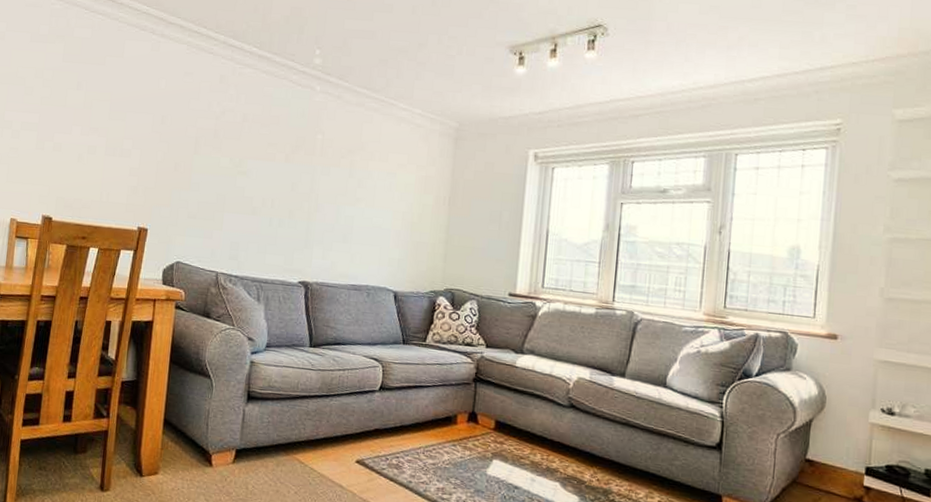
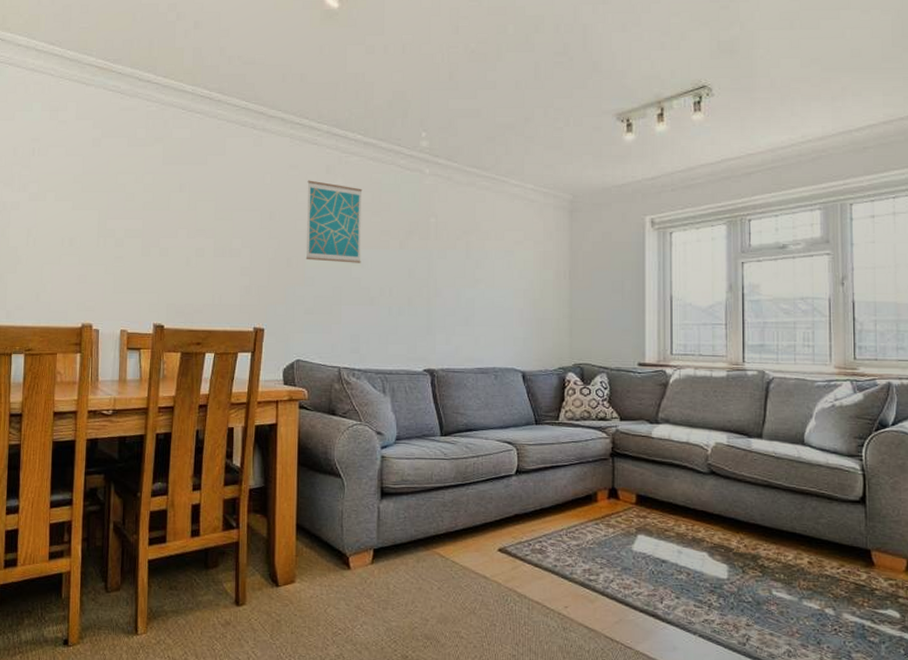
wall art: none [193,88,254,173] -> present [305,180,363,263]

